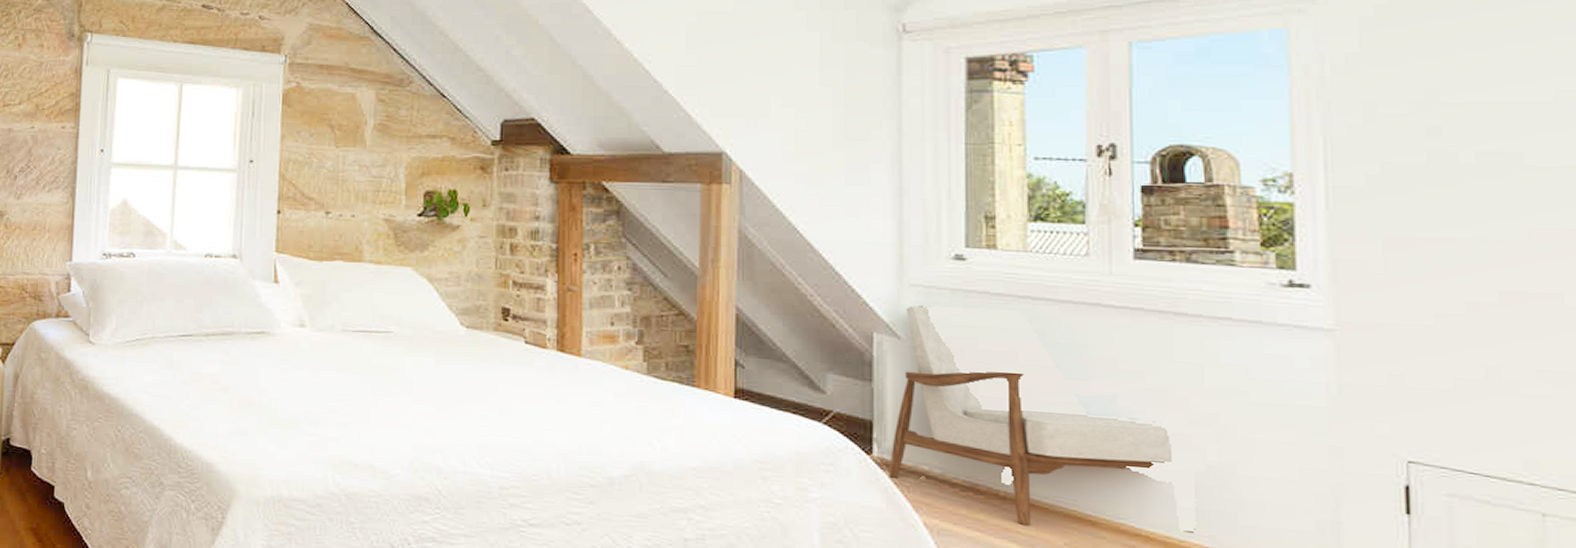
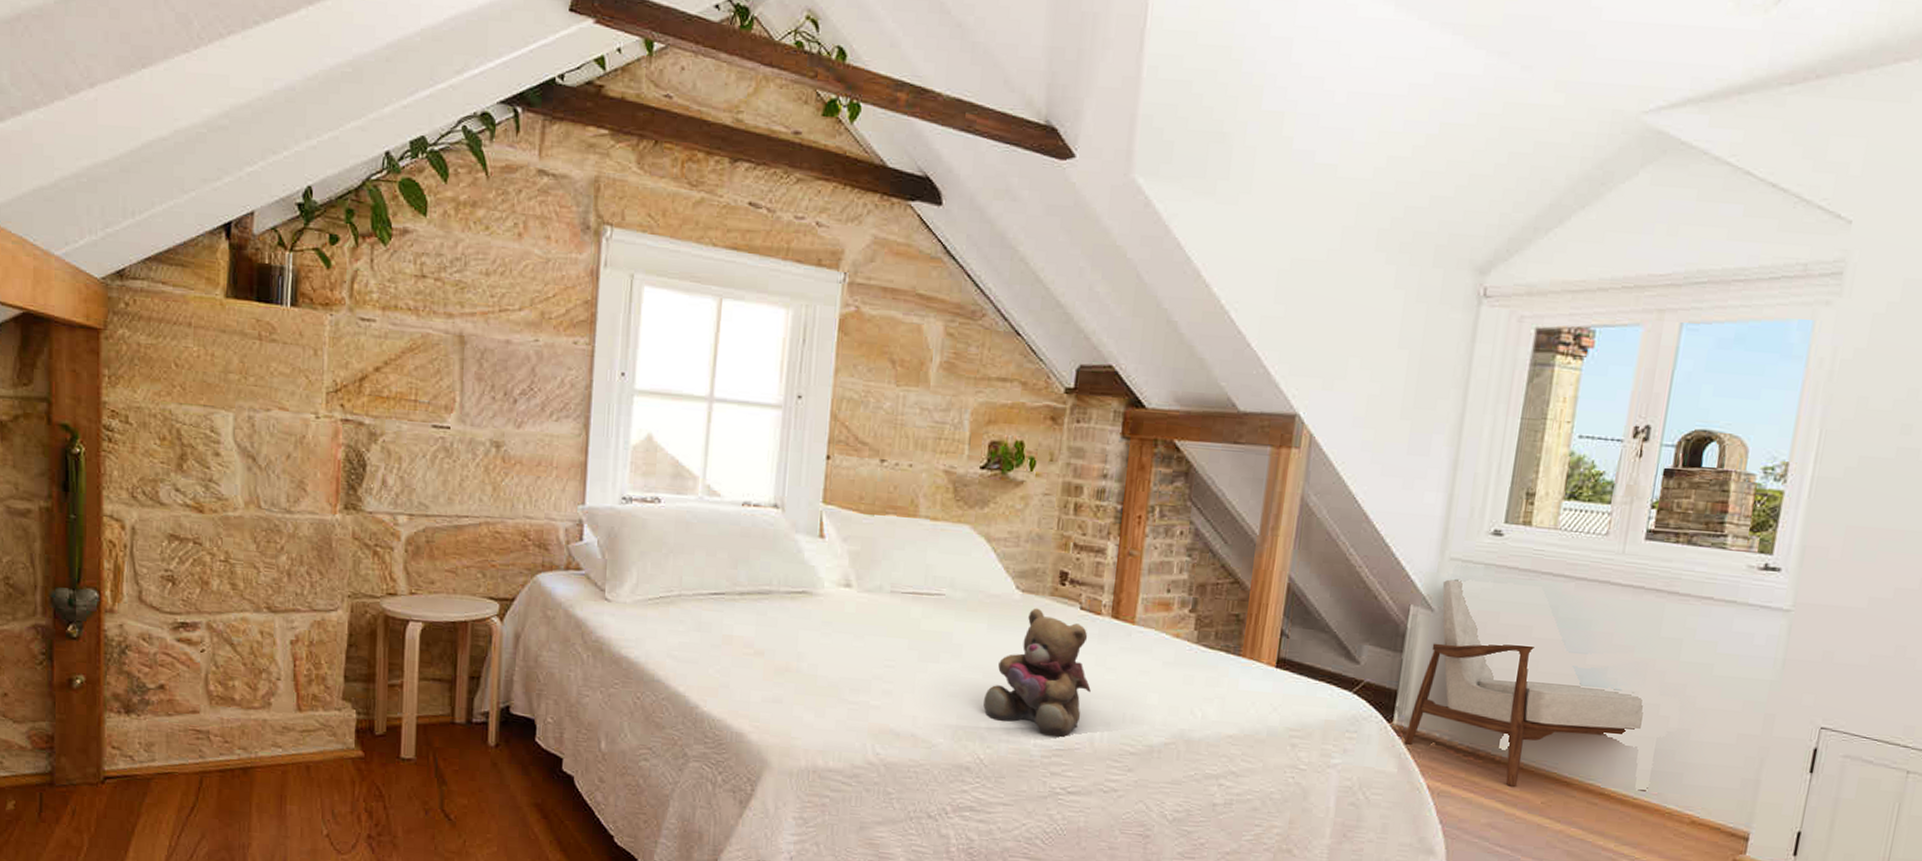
teddy bear: none [438,342,543,470] -> present [983,607,1091,738]

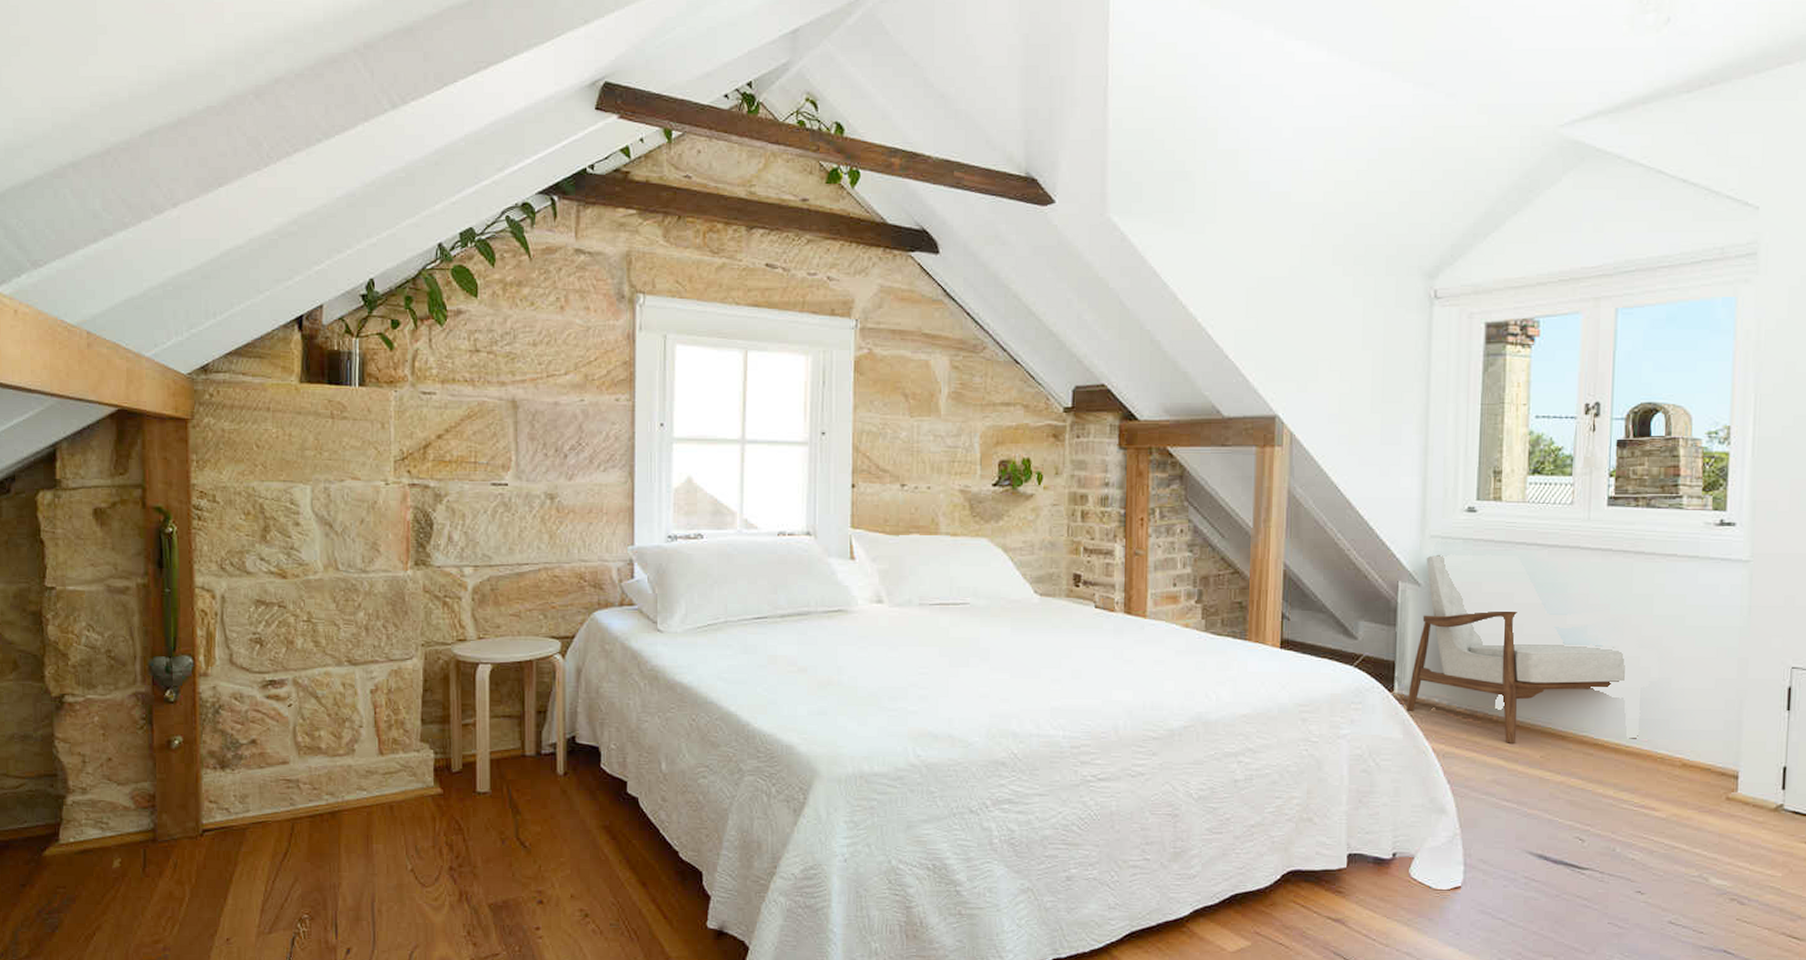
teddy bear: present [983,607,1091,738] -> none [1013,609,1111,729]

